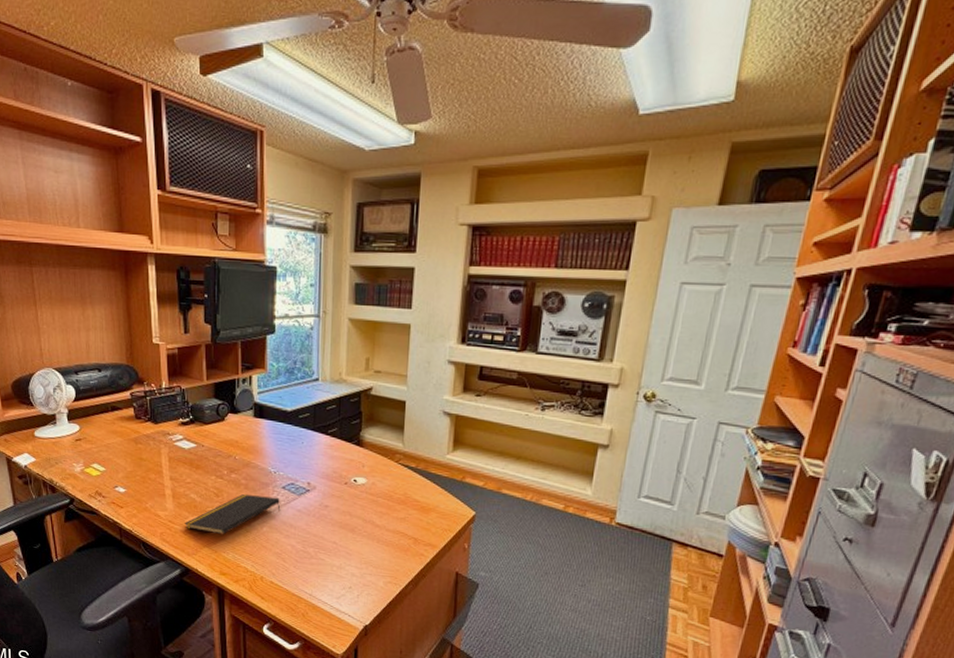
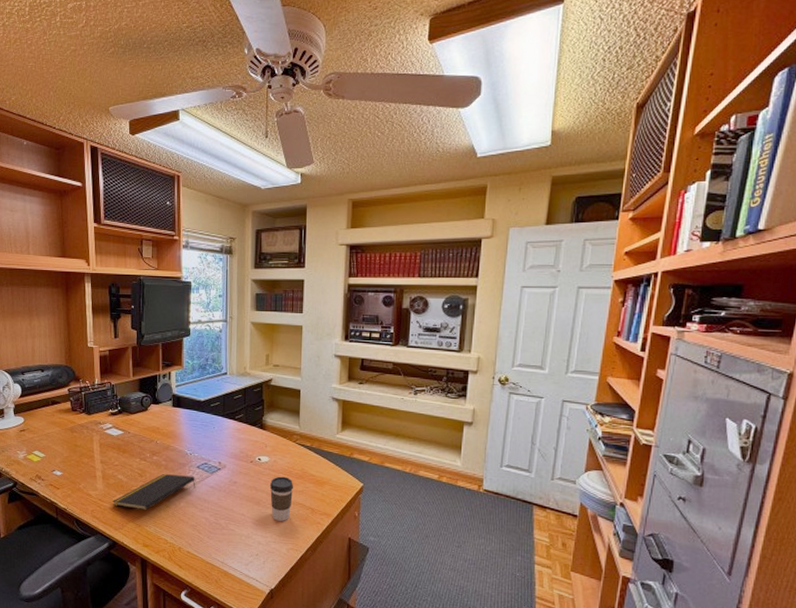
coffee cup: none [366,501,395,552] -> present [269,476,294,521]

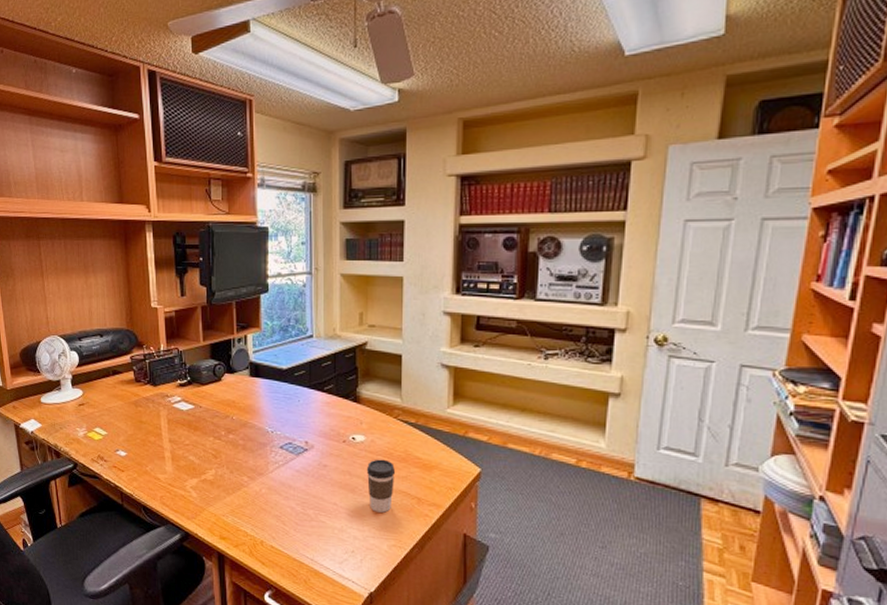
notepad: present [113,474,196,511] -> none [184,455,279,498]

